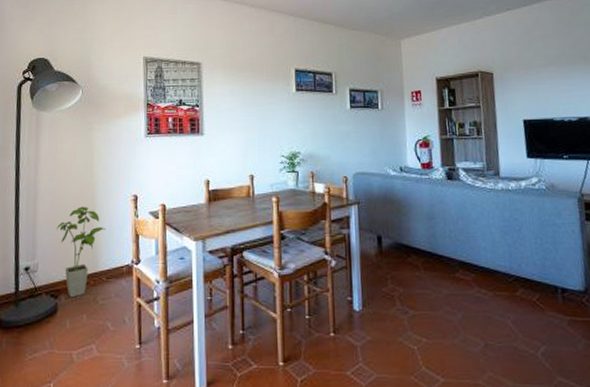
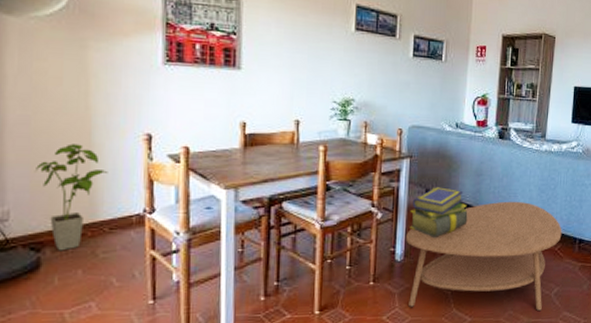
coffee table: none [362,245,539,375] -> present [406,201,562,312]
stack of books: none [363,232,426,287] -> present [409,187,468,239]

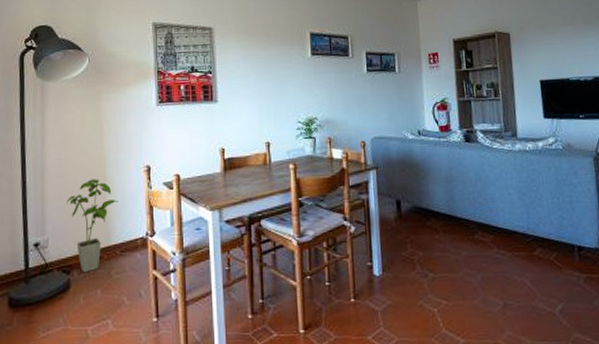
coffee table: present [406,201,562,312] -> none [382,206,556,333]
stack of books: present [409,187,468,239] -> none [383,196,445,251]

